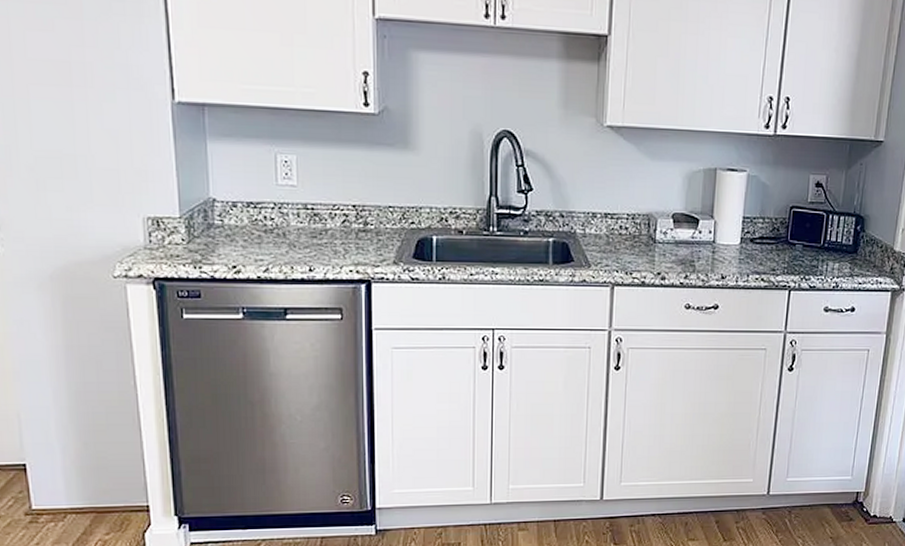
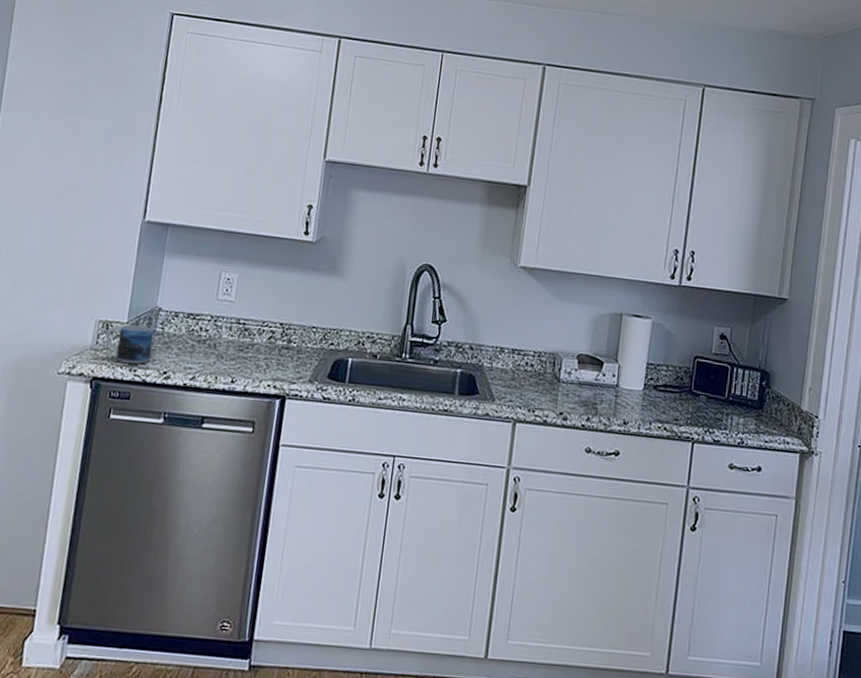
mug: none [157,219,214,260] -> present [105,324,155,364]

